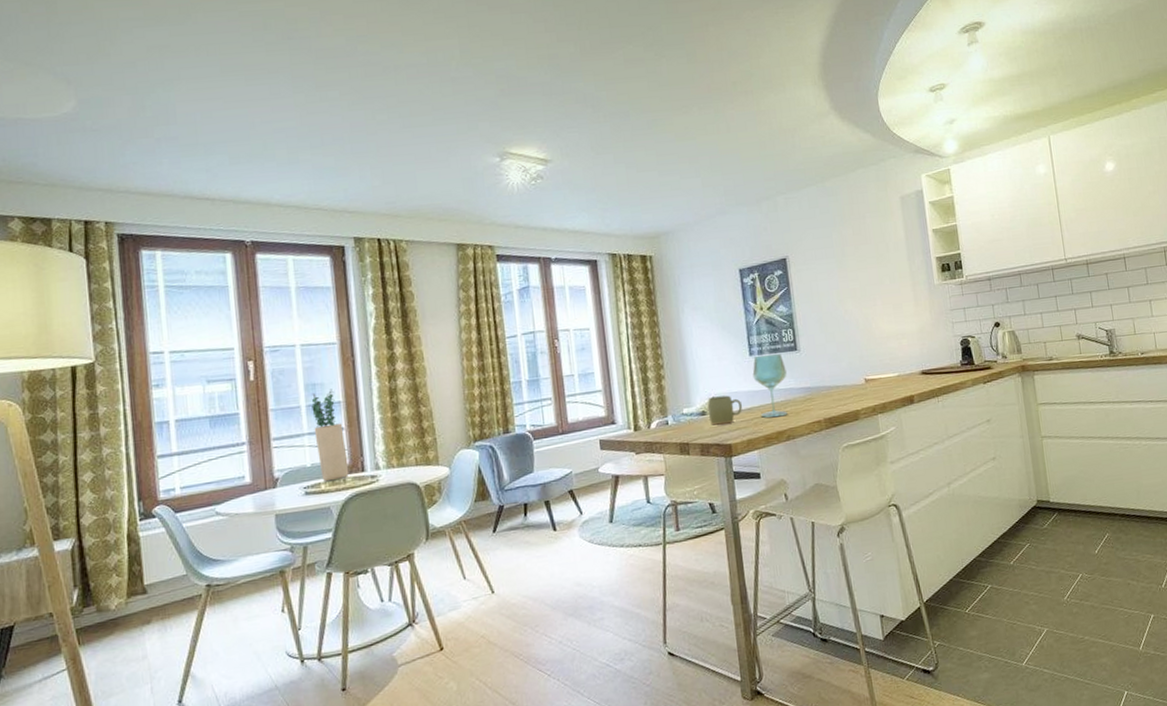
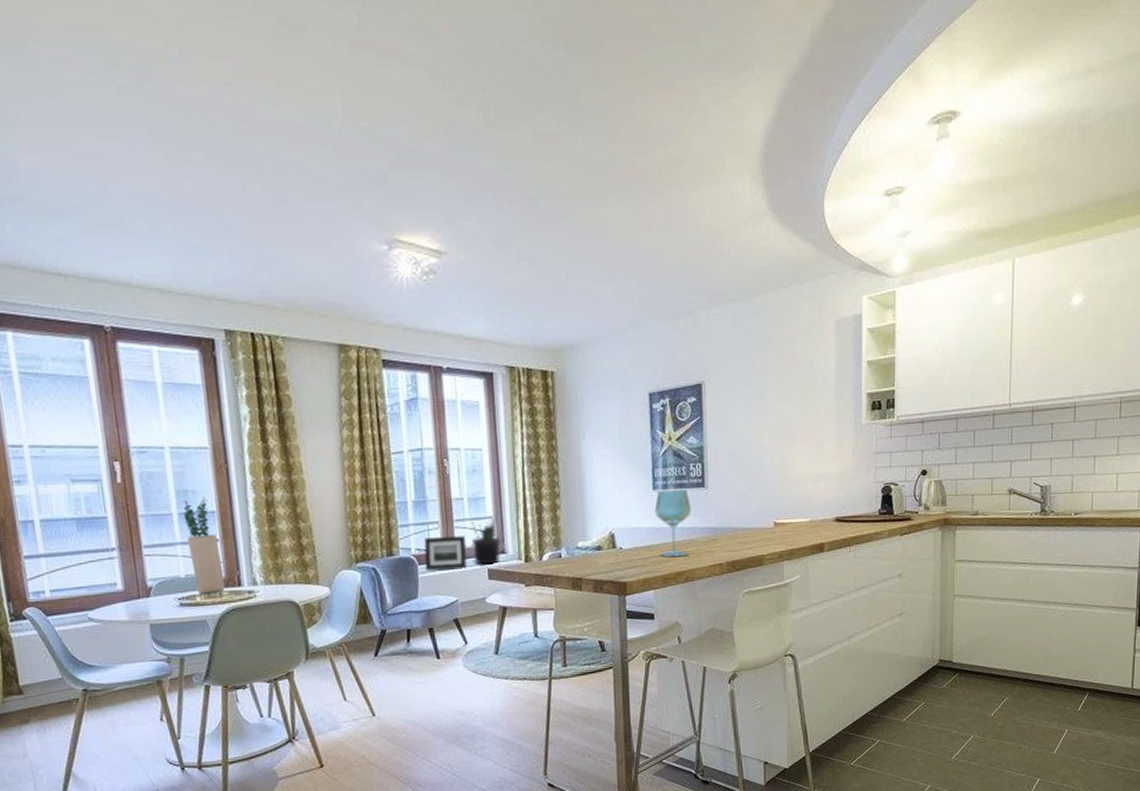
picture frame: none [538,410,580,446] -> present [424,536,467,571]
planter: none [582,393,611,437] -> present [471,519,500,566]
mug: present [707,395,742,425] -> none [603,530,641,561]

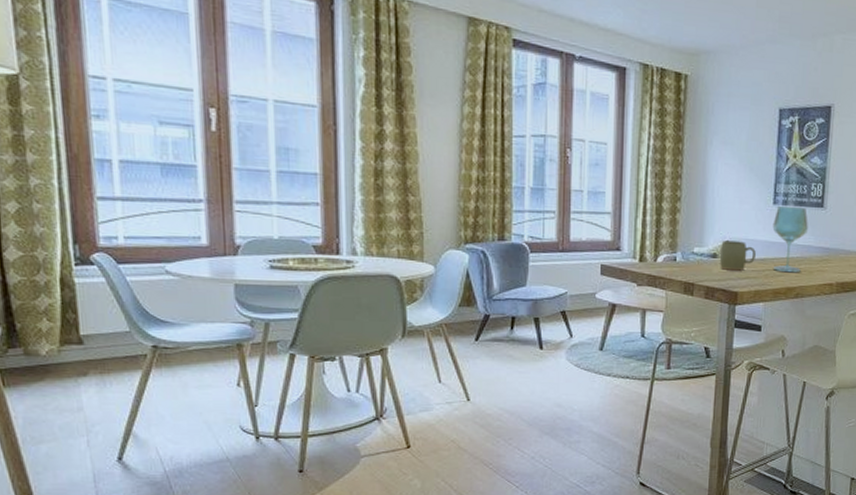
vase: present [183,497,226,594] -> none [283,157,322,259]
picture frame: present [424,536,467,571] -> none [536,226,581,262]
planter: present [471,519,500,566] -> none [587,213,616,262]
mug: none [603,530,641,561] -> present [719,240,756,271]

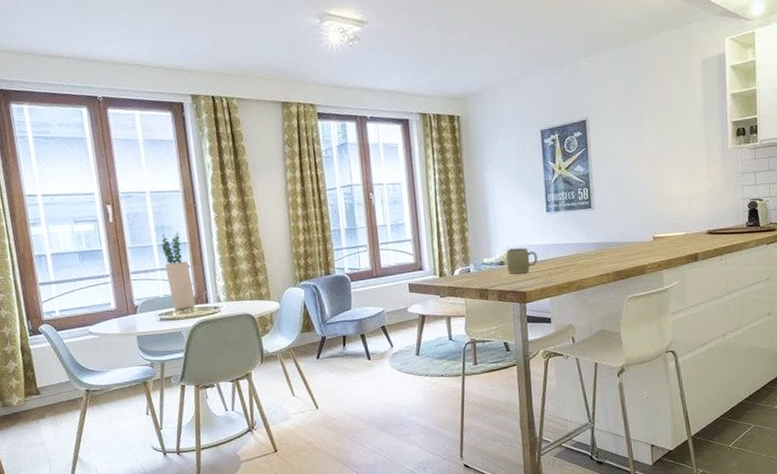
vase: none [283,157,322,259] -> present [162,231,196,311]
wine glass: present [772,207,808,273] -> none [548,211,580,270]

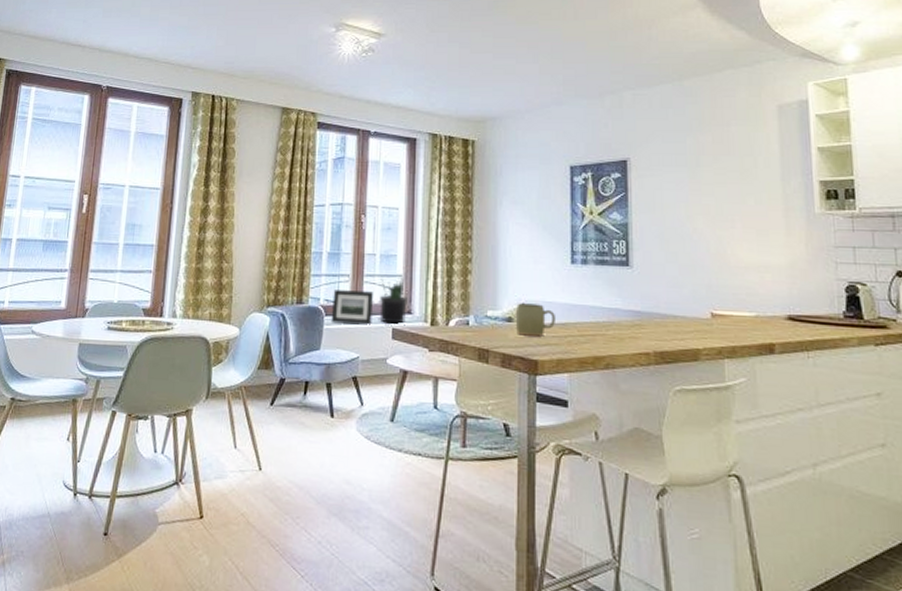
vase: present [162,231,196,311] -> none [124,231,151,321]
picture frame: none [355,256,391,287] -> present [330,290,373,325]
planter: none [393,242,419,281] -> present [379,276,408,325]

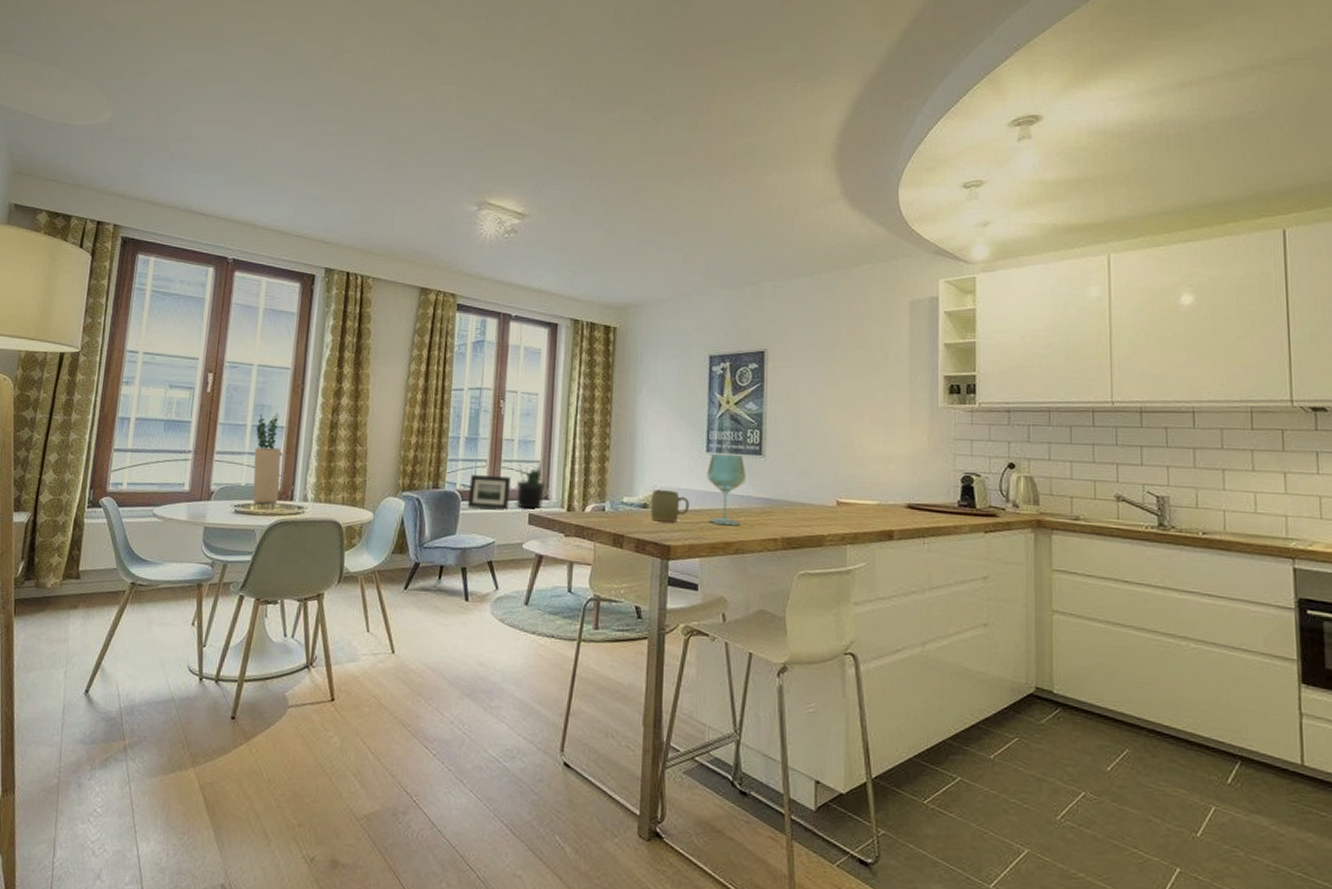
vase: none [124,231,151,321] -> present [252,412,281,505]
wine glass: none [572,266,613,340] -> present [706,454,746,526]

